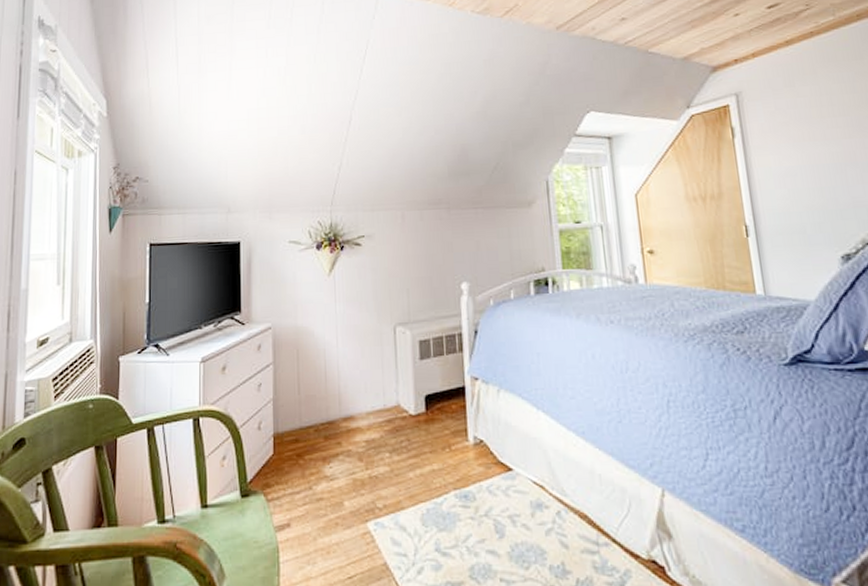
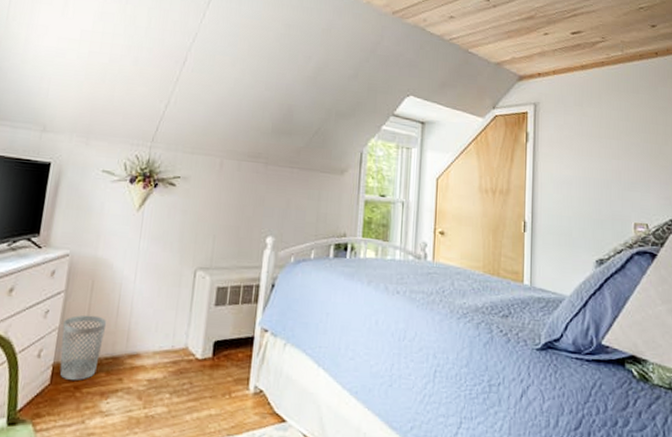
wastebasket: none [277,383,317,448] -> present [59,315,107,381]

